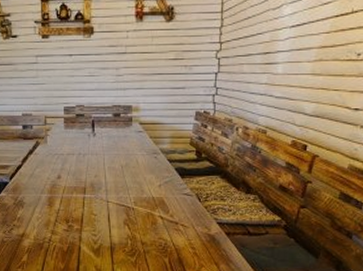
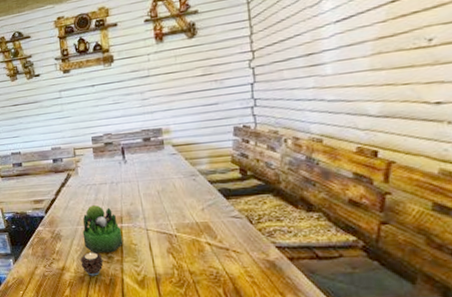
candle: none [41,220,63,243] -> present [80,252,104,276]
plant: none [45,175,84,222] -> present [82,205,124,254]

